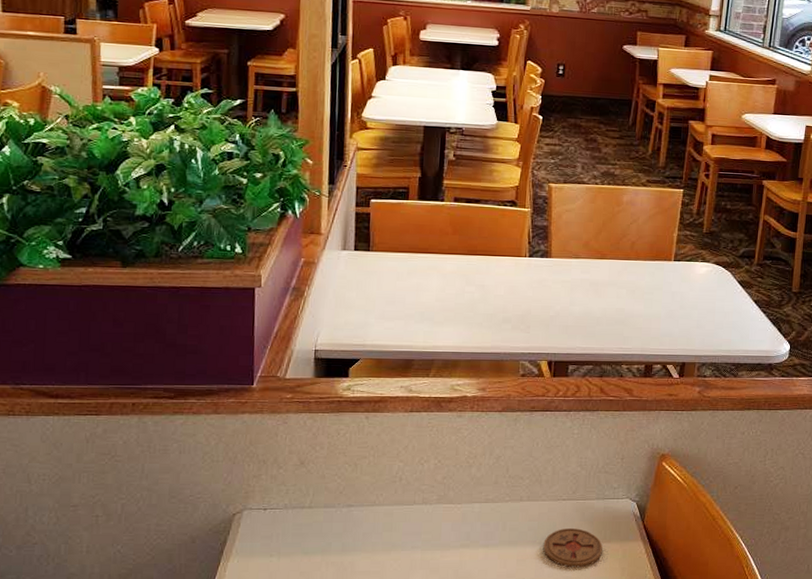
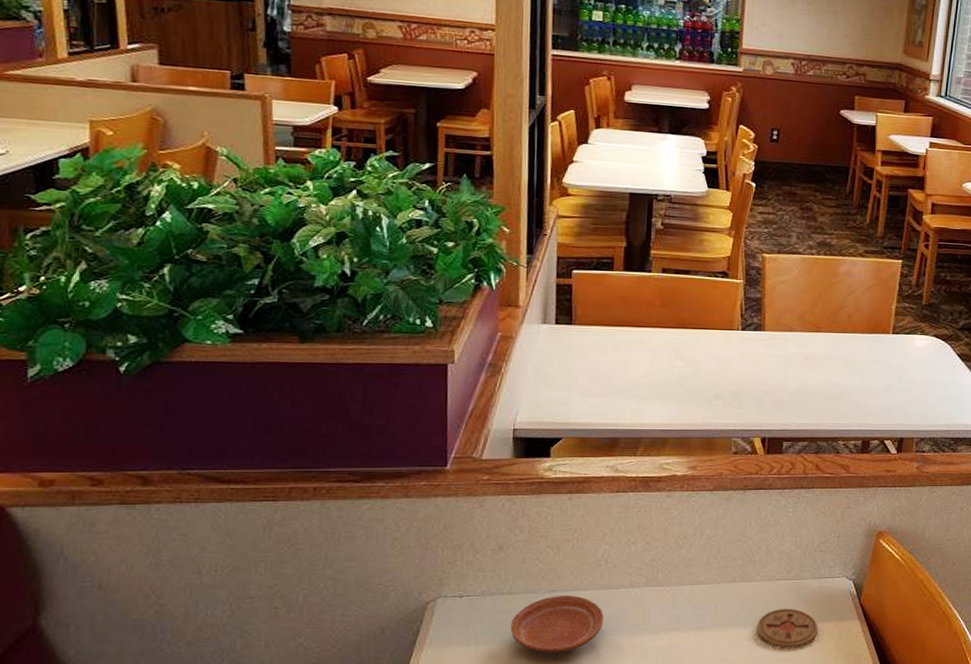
plate: none [310,511,398,566] -> present [510,595,603,654]

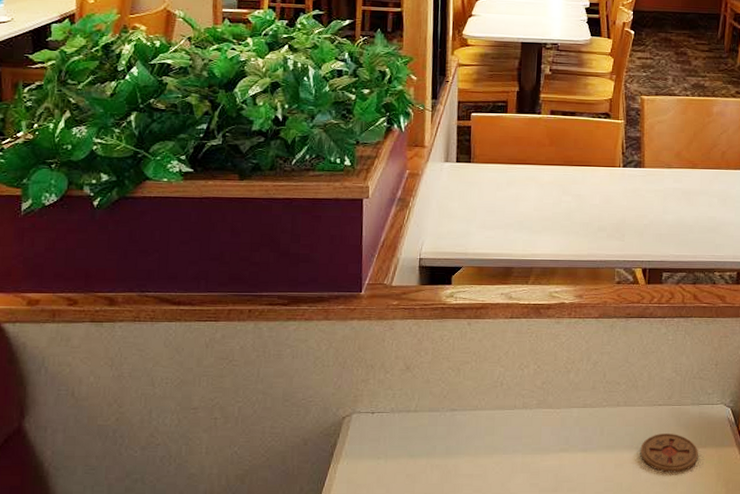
plate: present [510,595,603,654] -> none [416,415,499,469]

